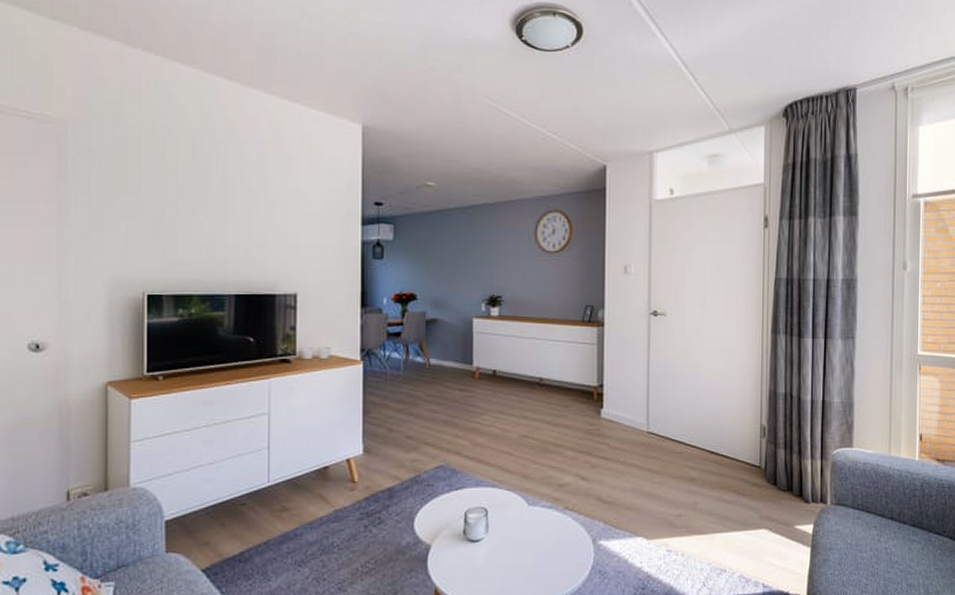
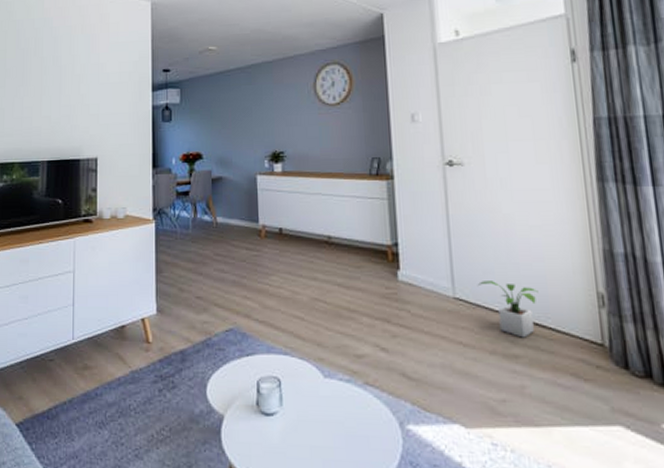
potted plant: none [669,417,716,464] -> present [478,281,539,338]

